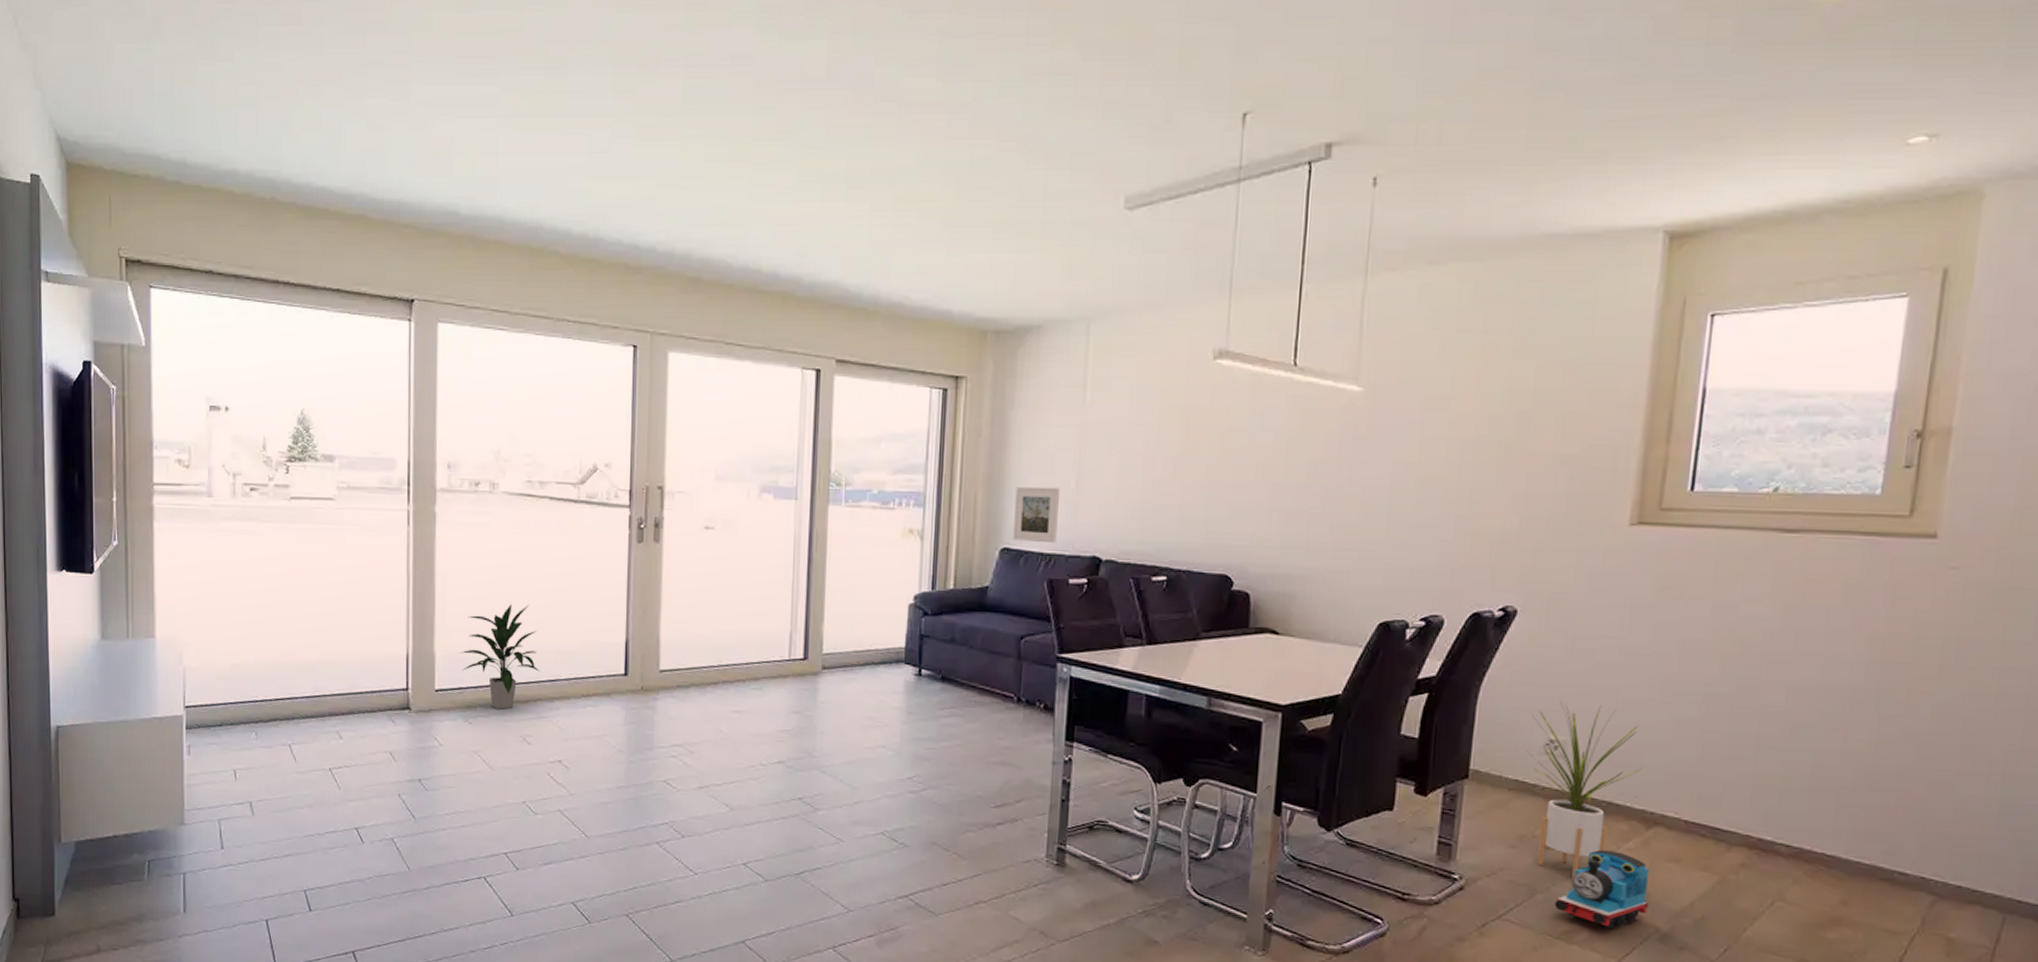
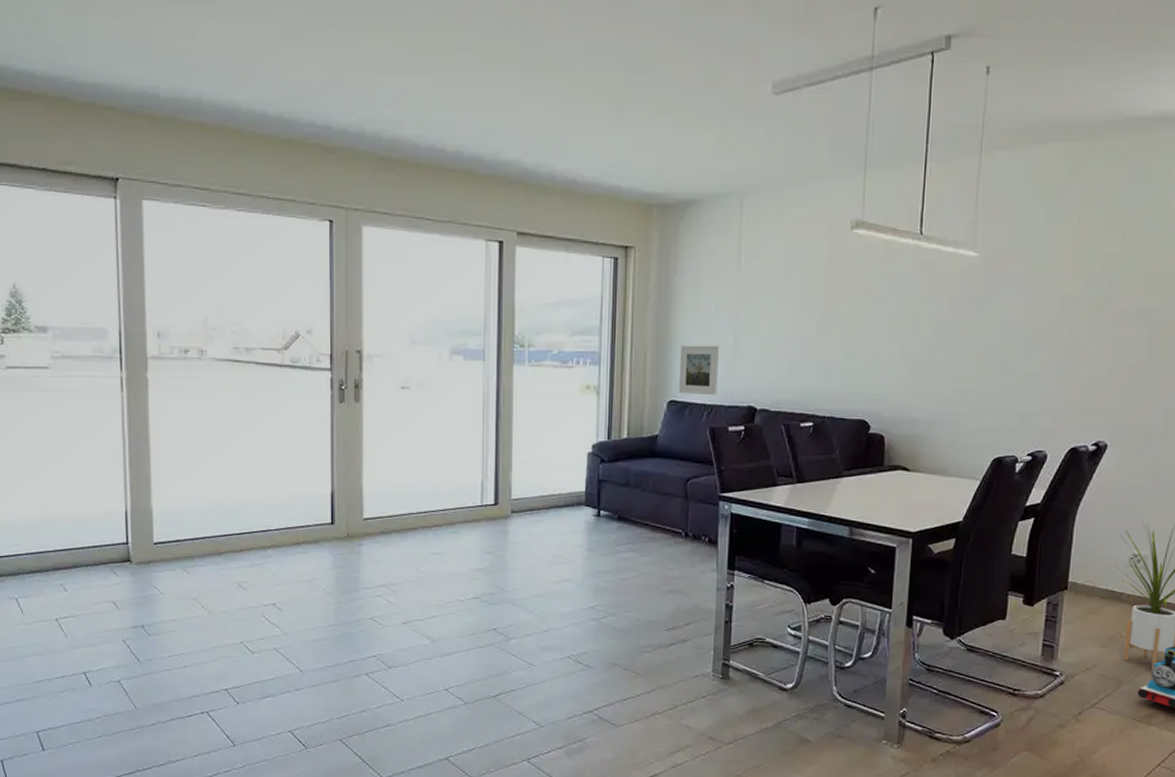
indoor plant: present [459,604,540,709] -> none [175,462,253,559]

